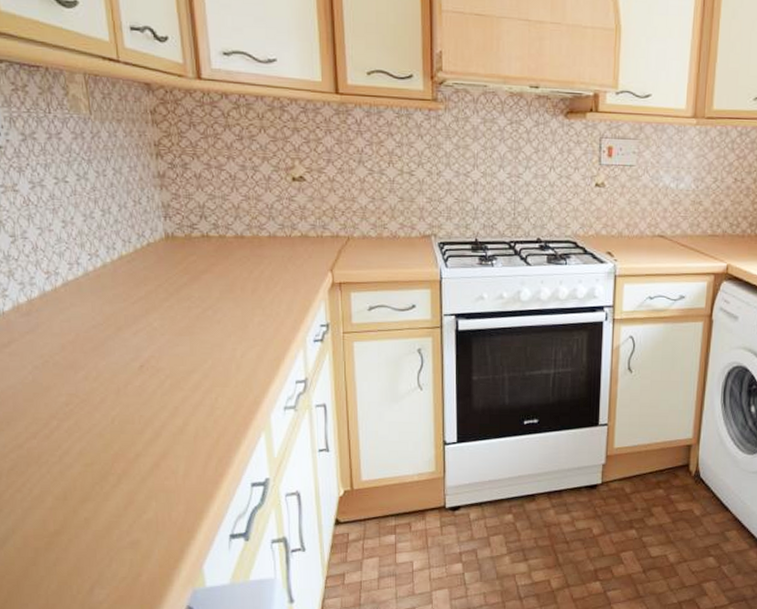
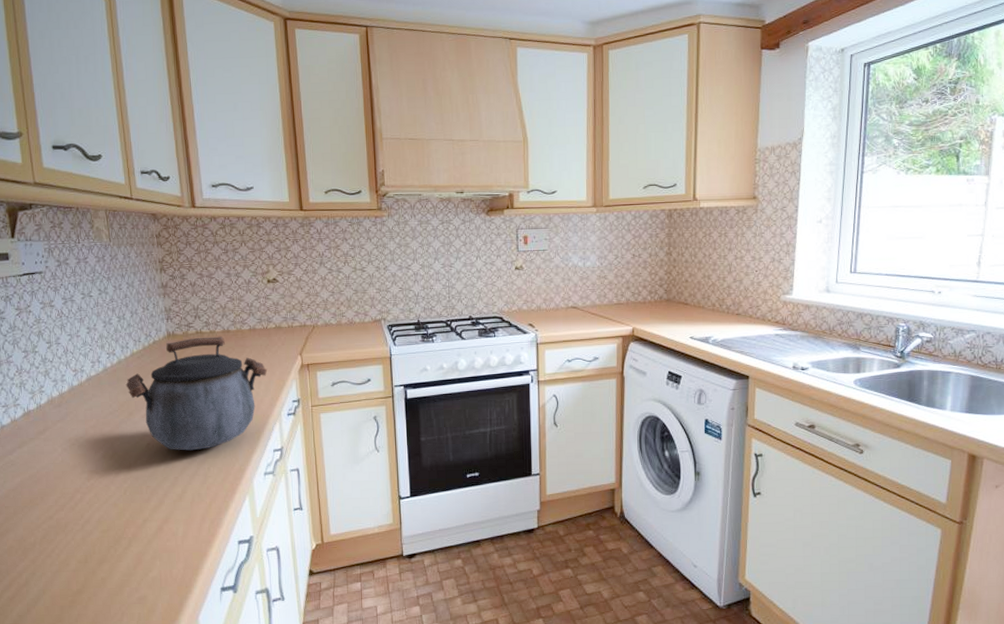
kettle: none [112,242,291,377] -> present [125,336,268,451]

